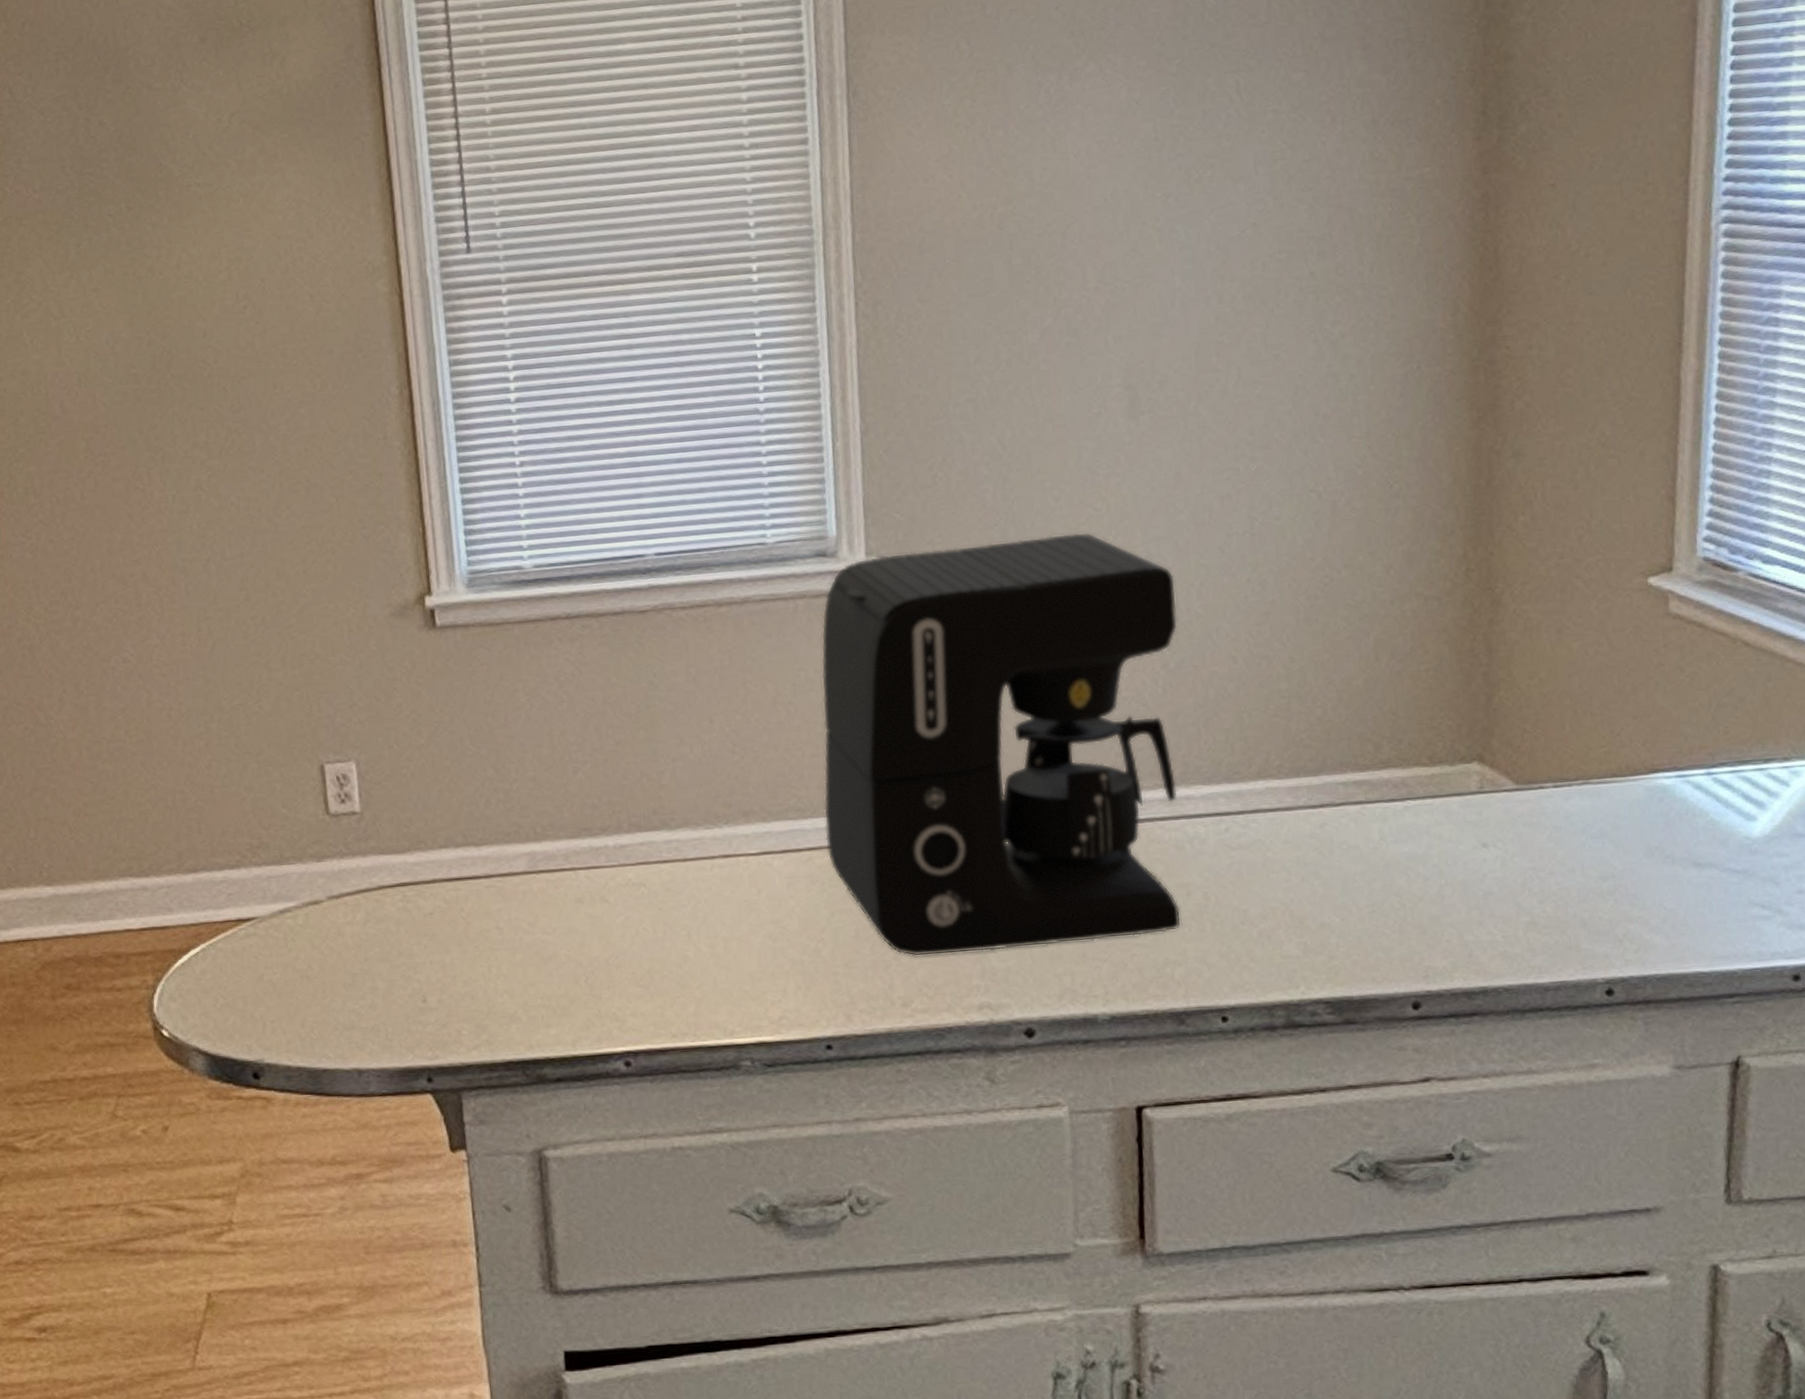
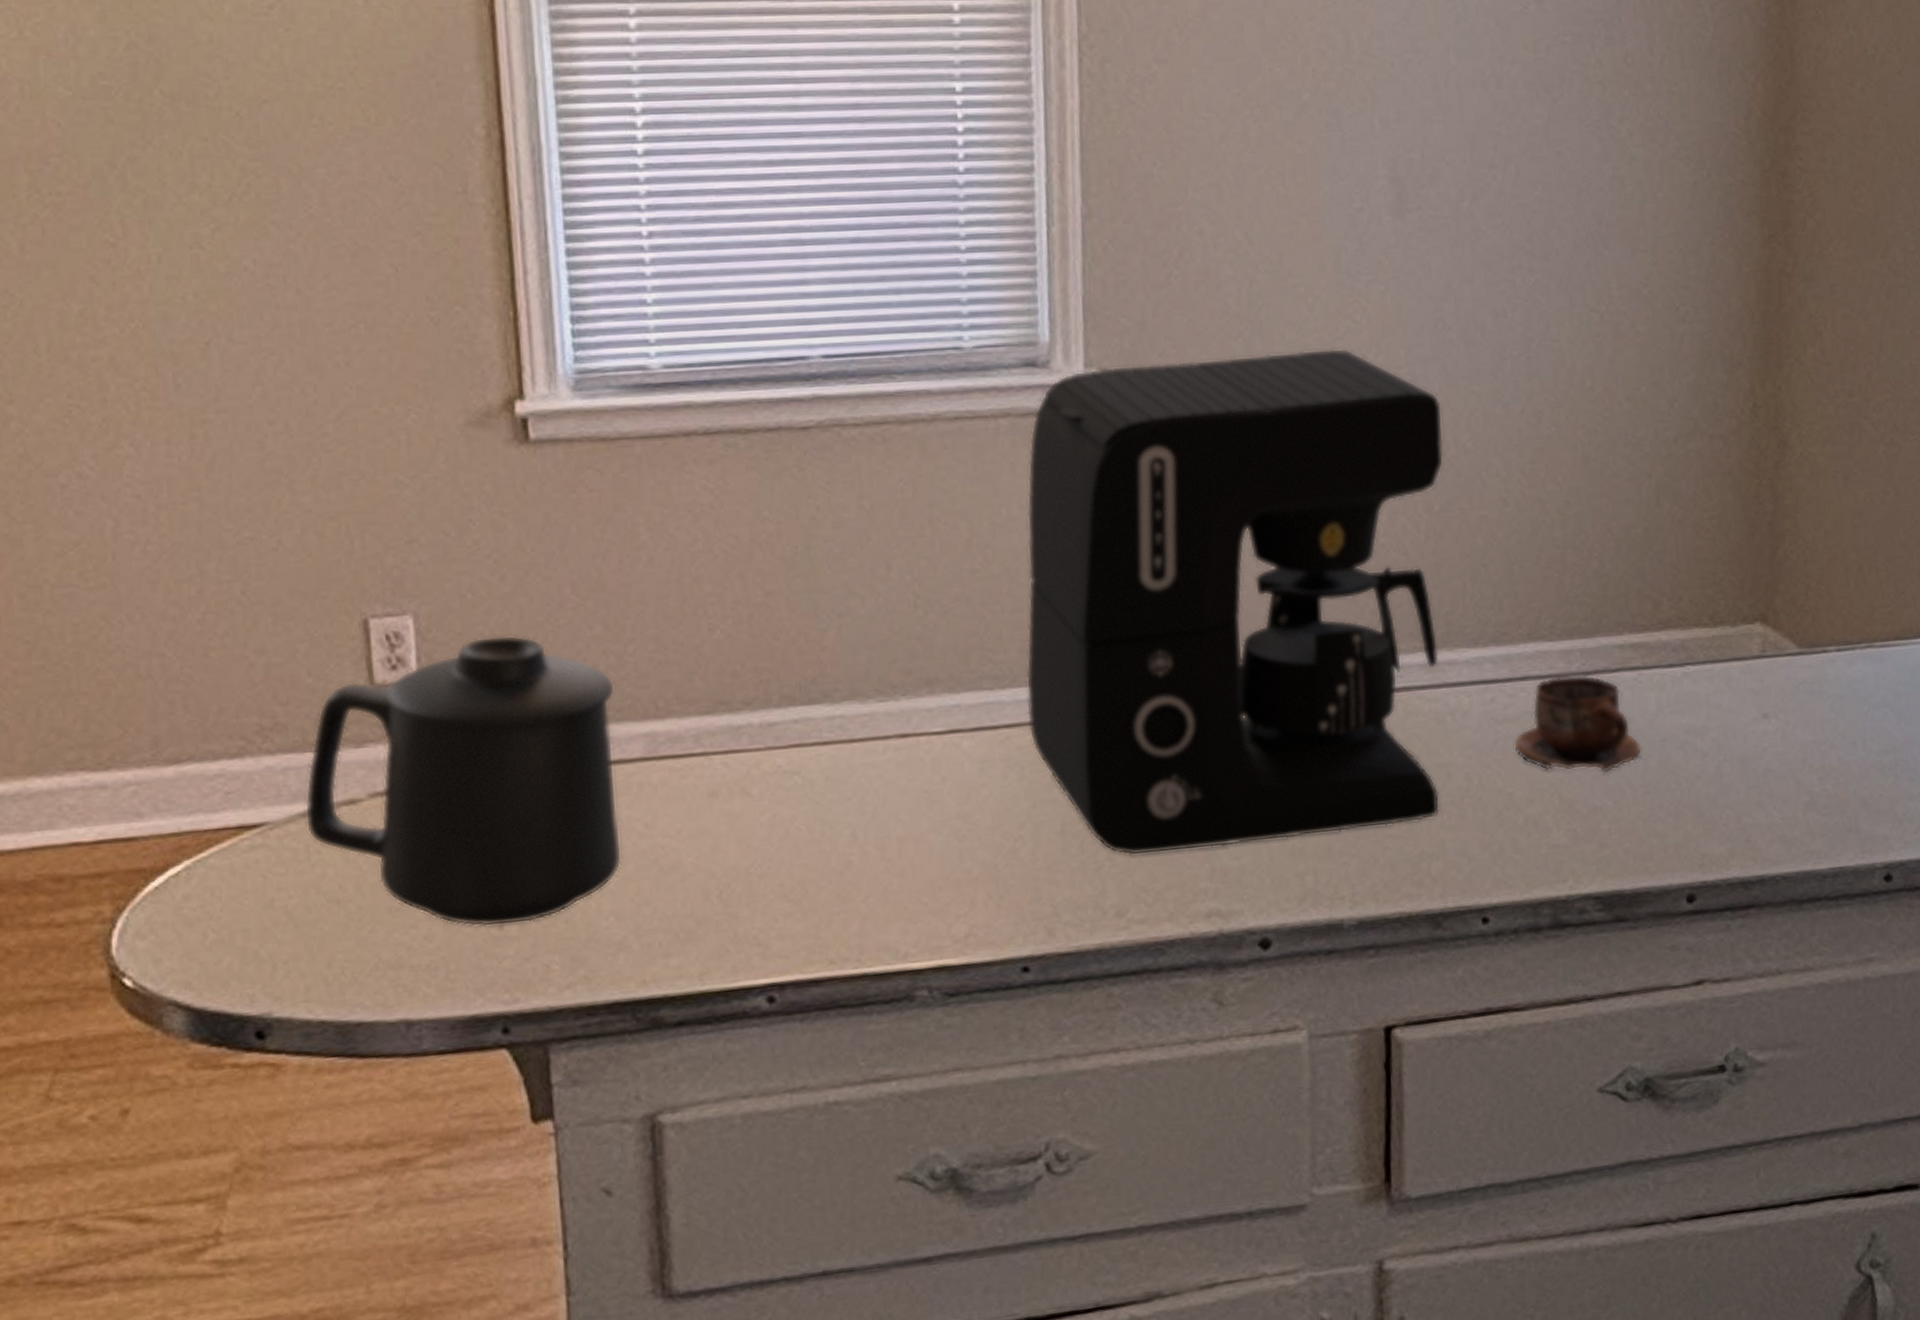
mug: none [282,776,512,1000] -> present [304,635,623,927]
cup: none [1247,808,1367,894] -> present [1514,674,1642,773]

